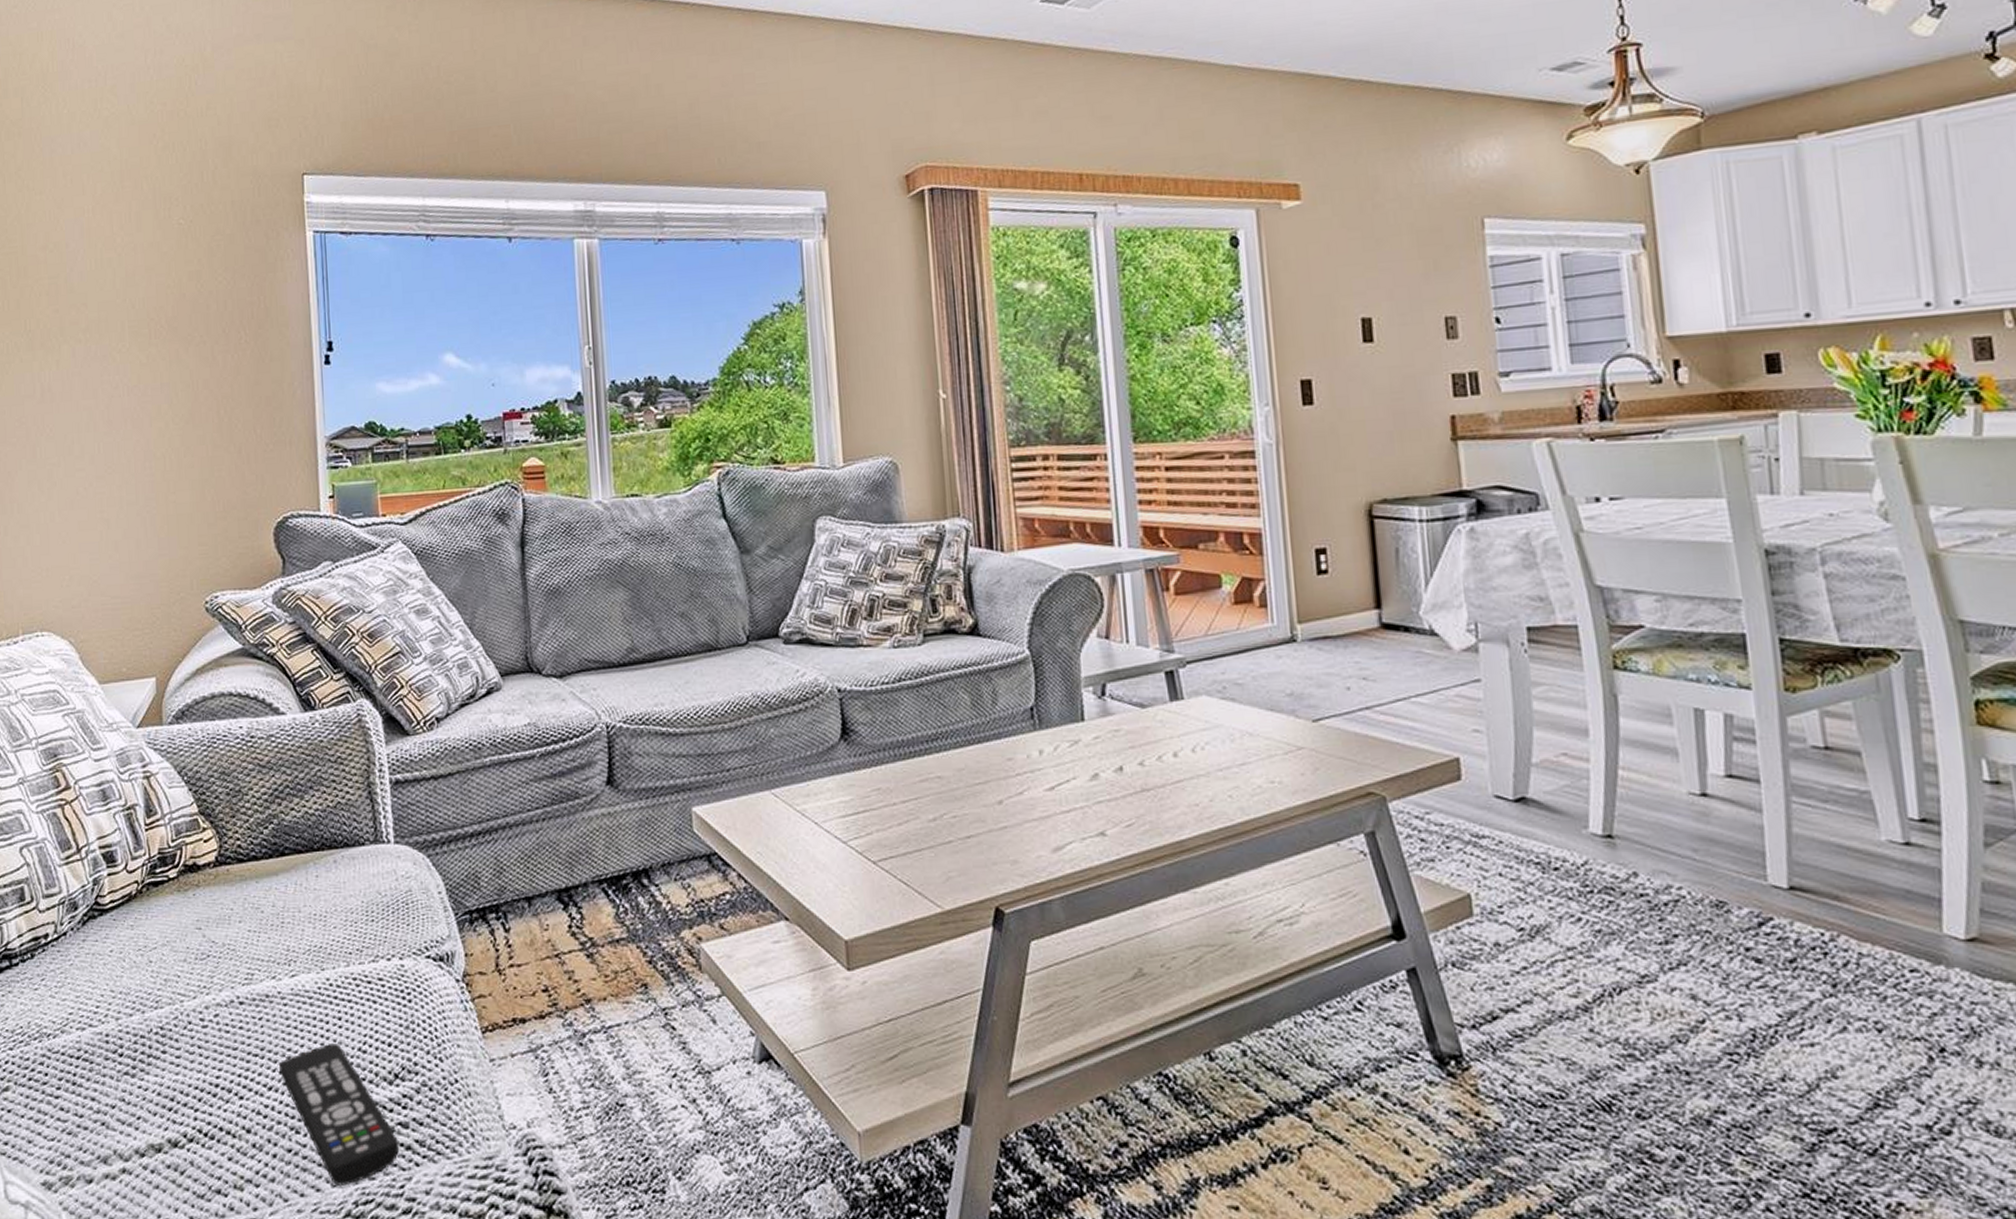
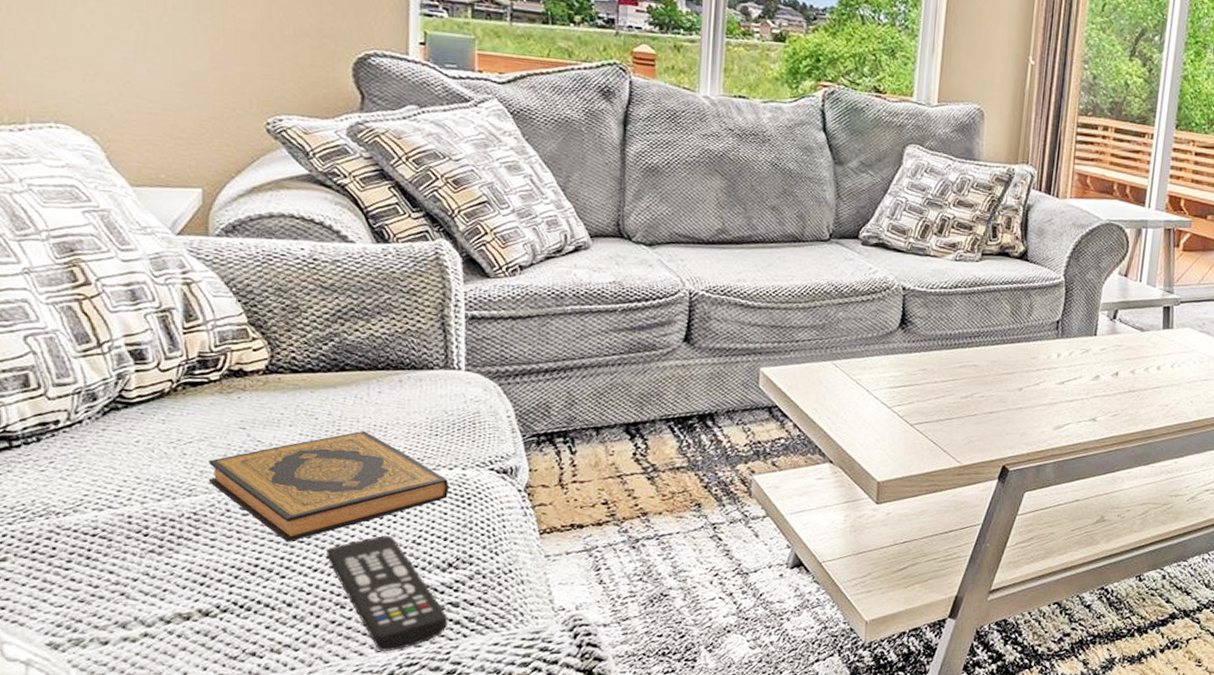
hardback book: none [171,921,389,1056] -> present [209,430,450,542]

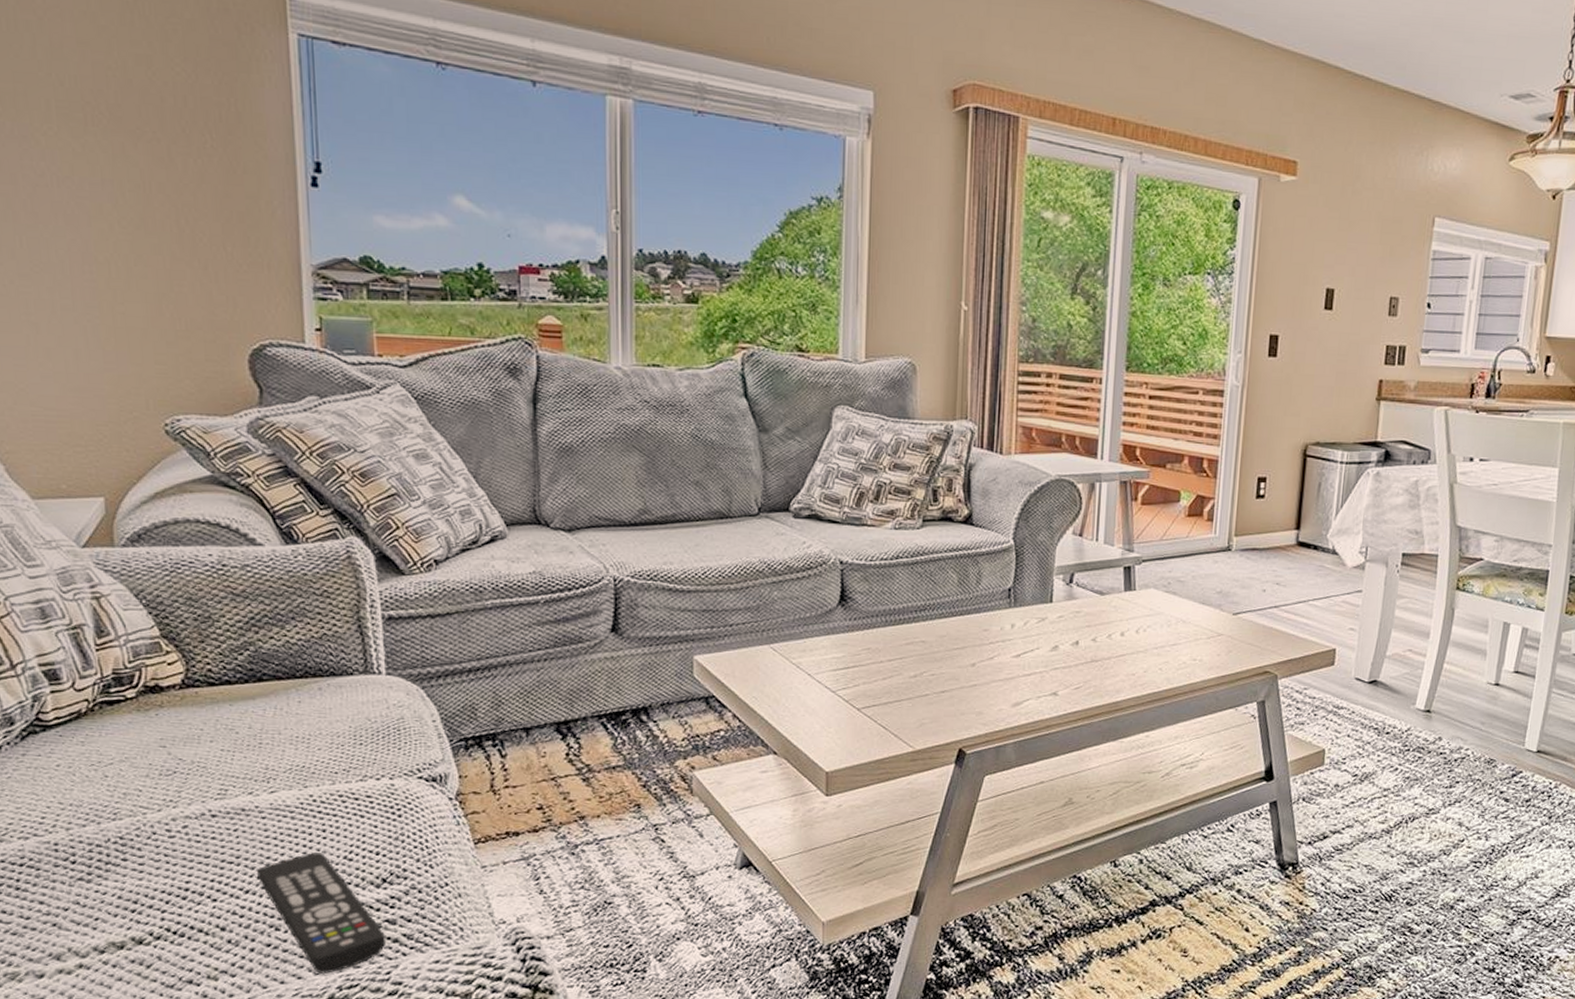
hardback book: present [209,430,450,542] -> none [131,743,378,864]

